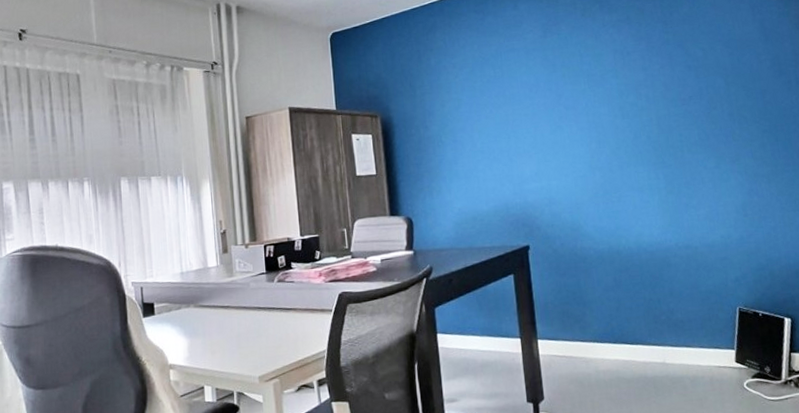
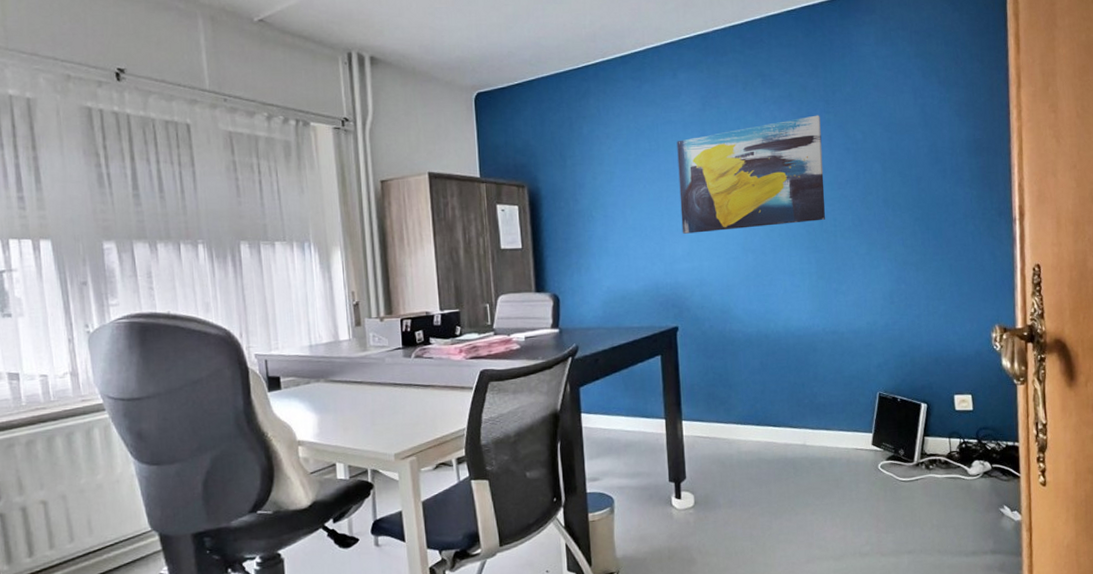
wall art: none [520,35,671,155] -> present [676,115,825,234]

